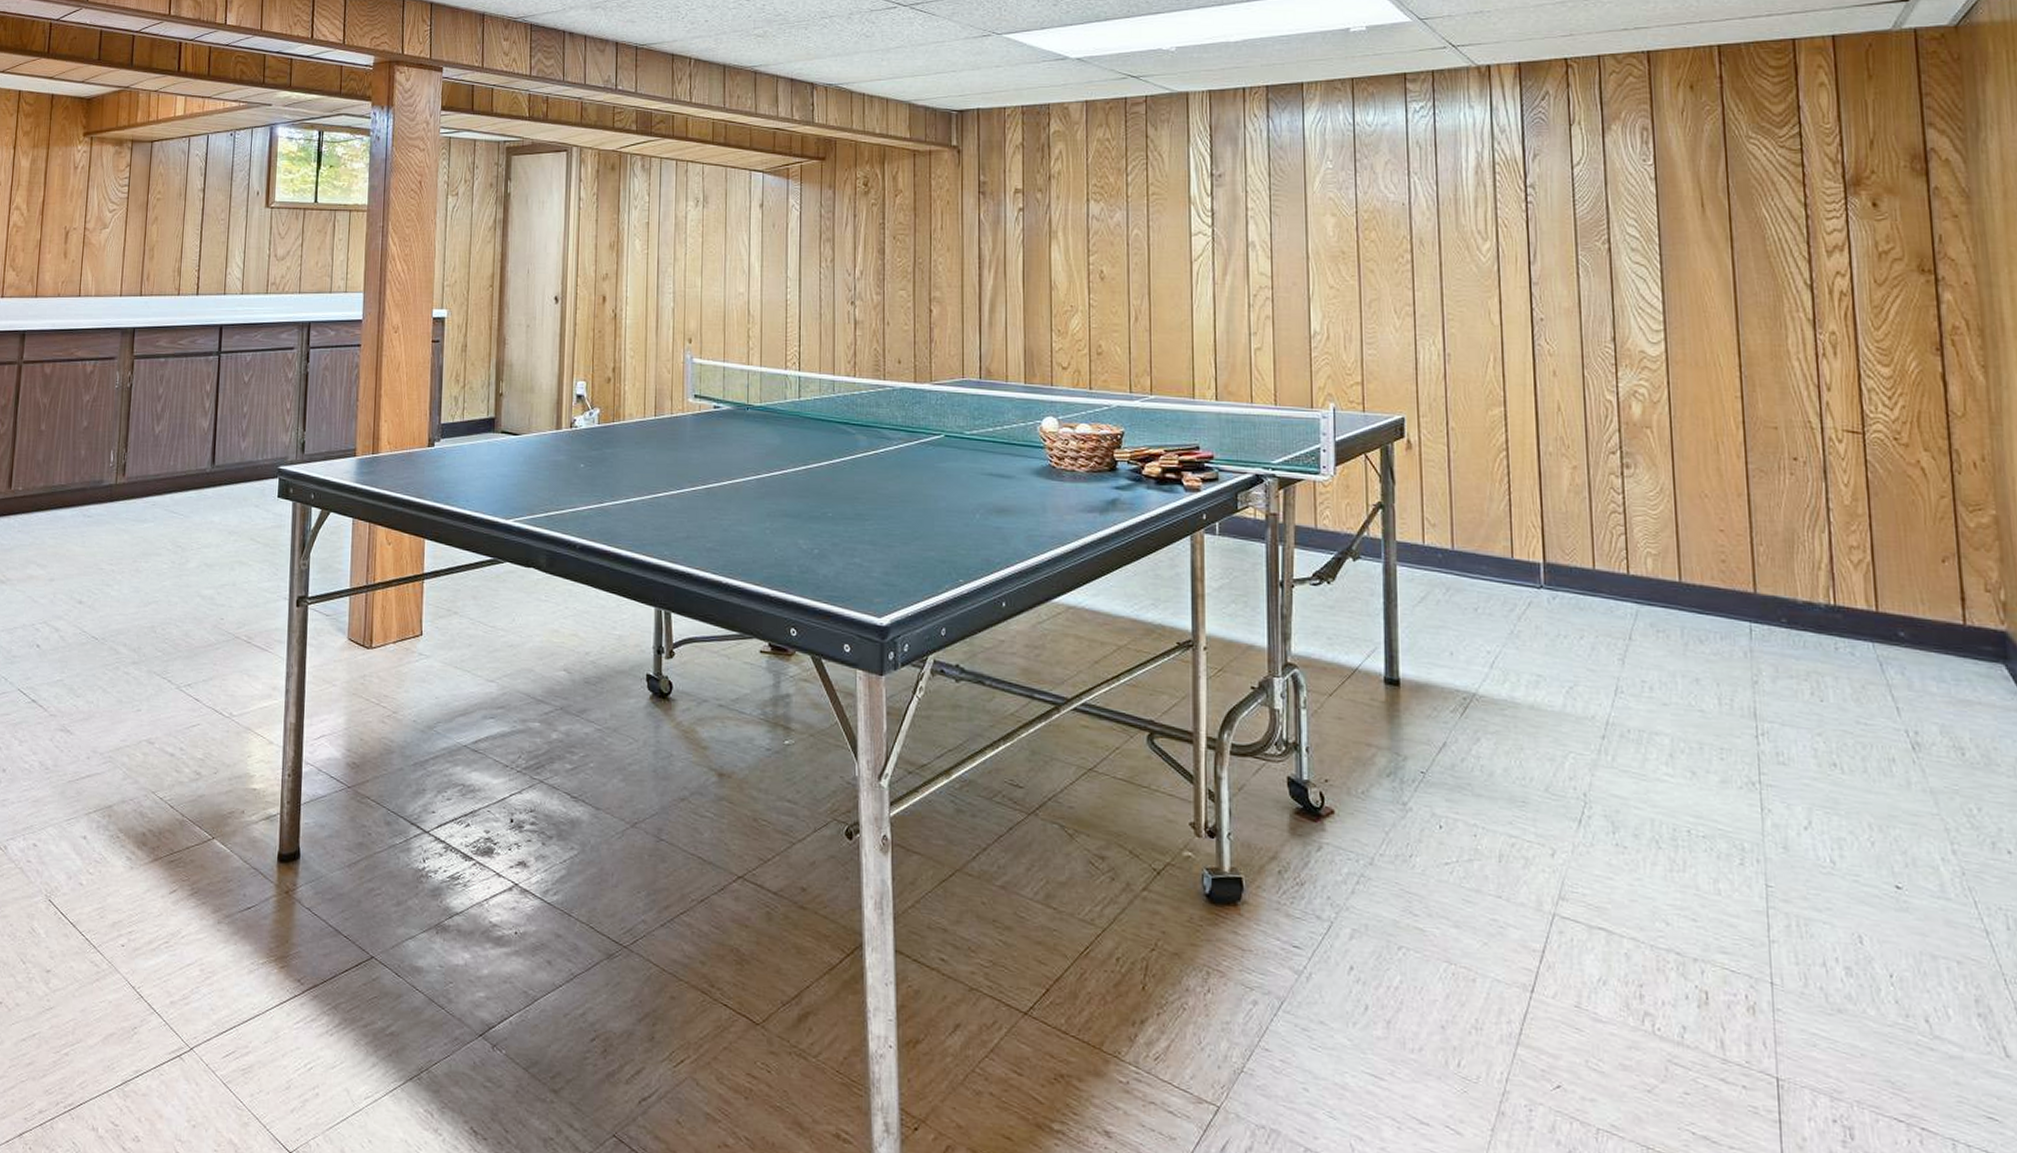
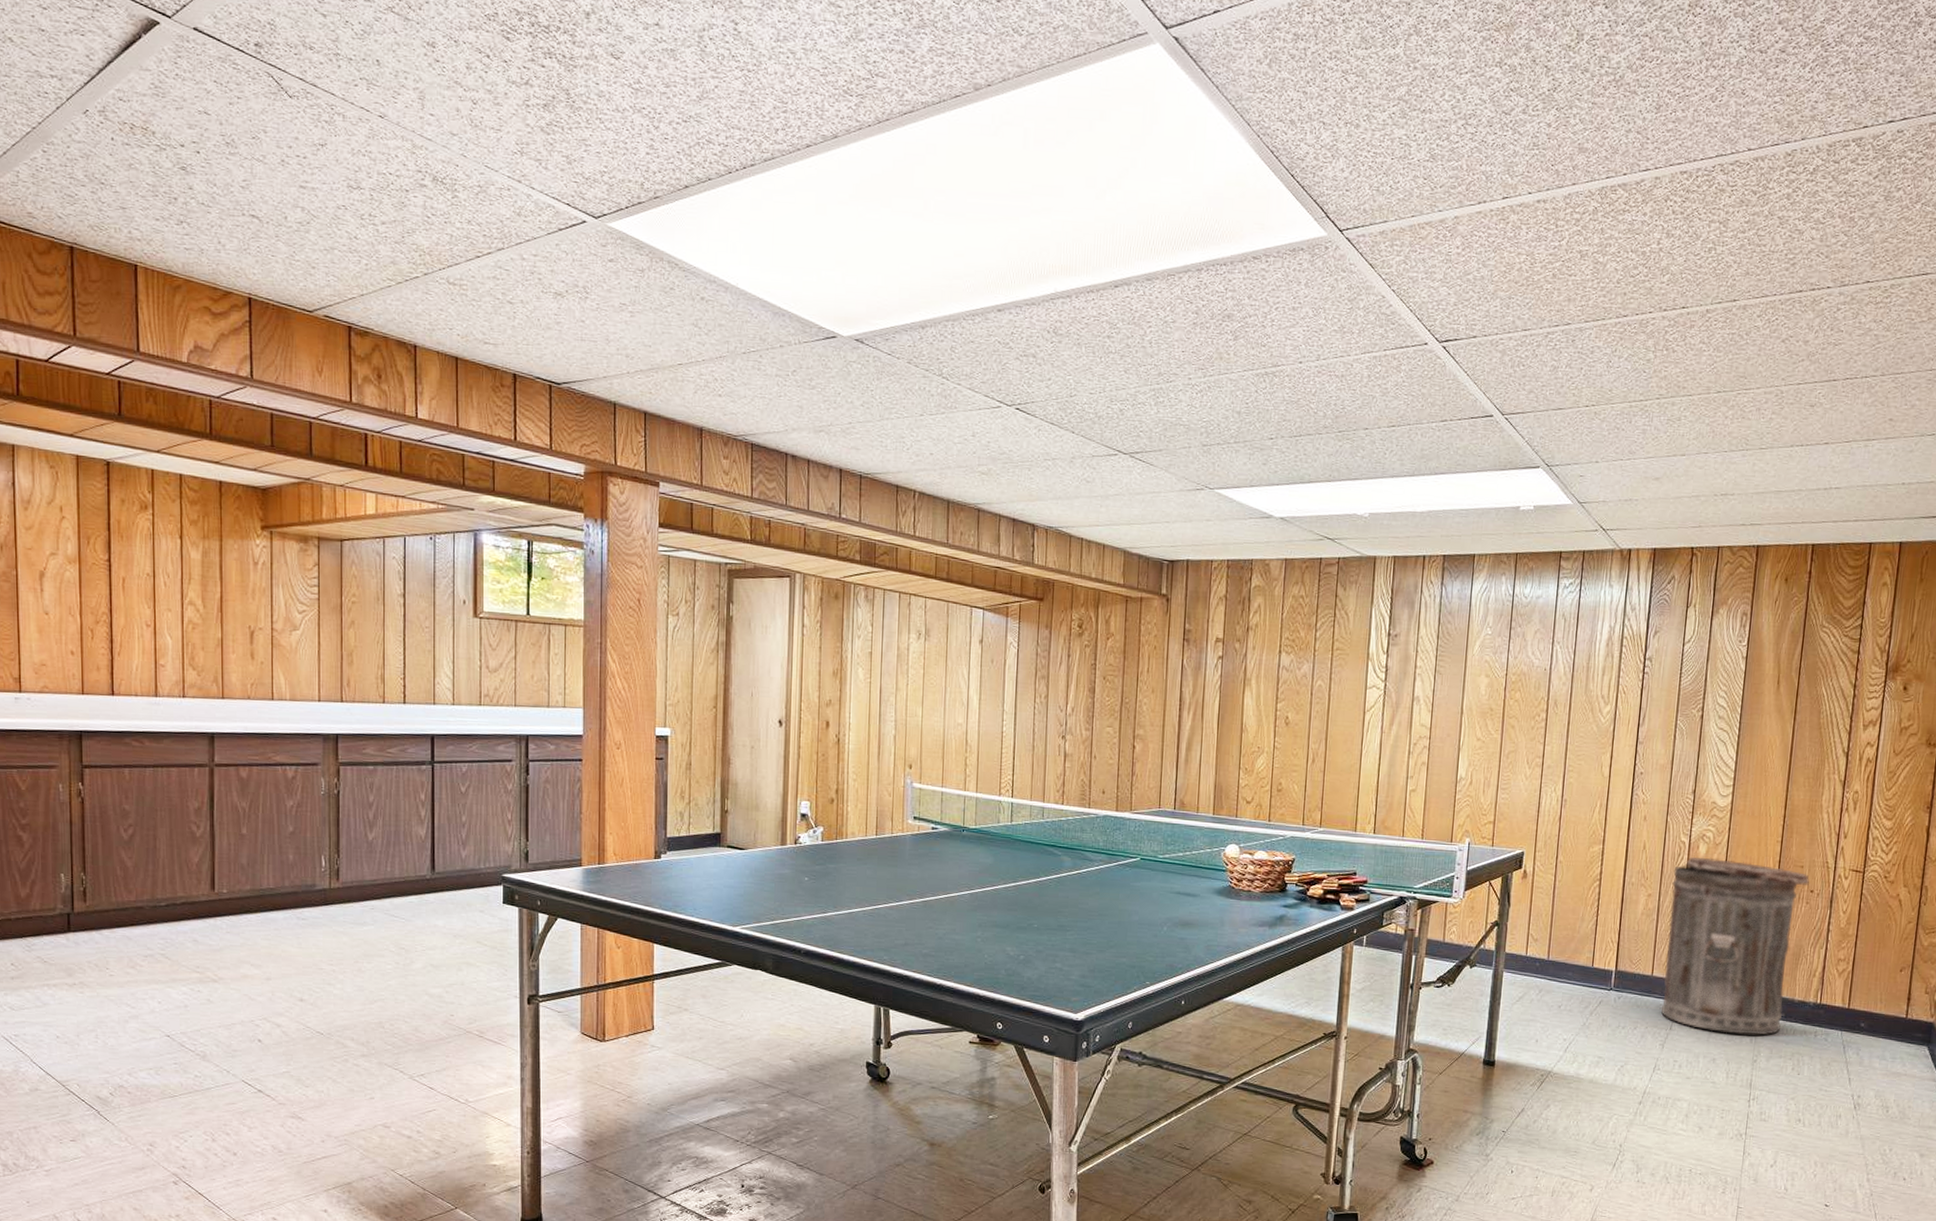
trash can: none [1602,419,1789,648] -> present [1661,857,1809,1035]

